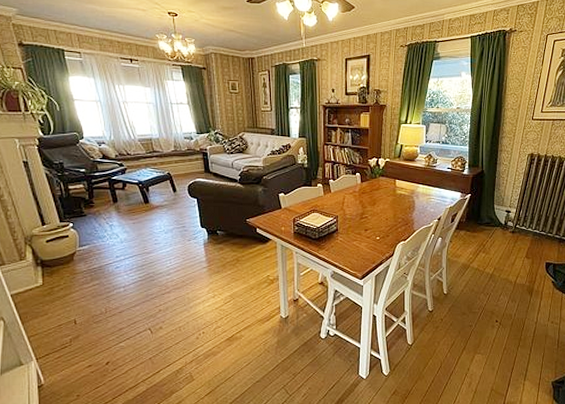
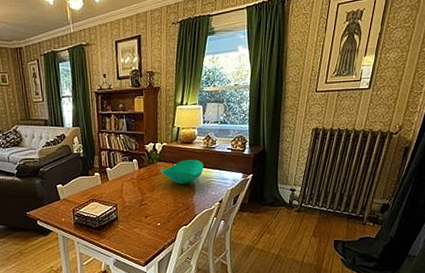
table top decor: none [382,177,424,200] -> present [160,159,204,185]

